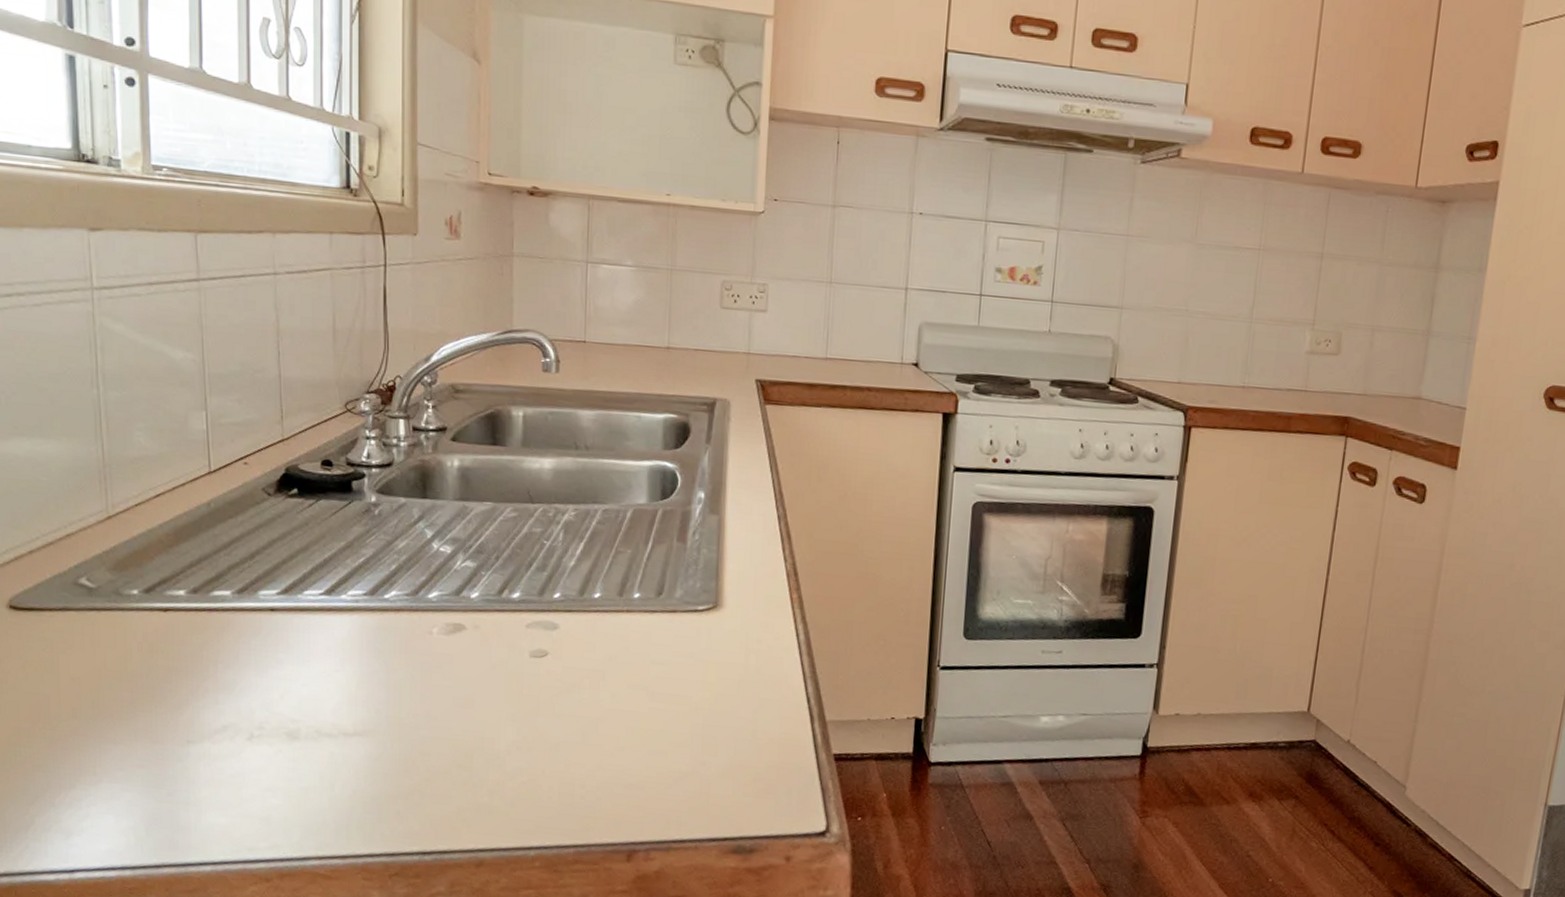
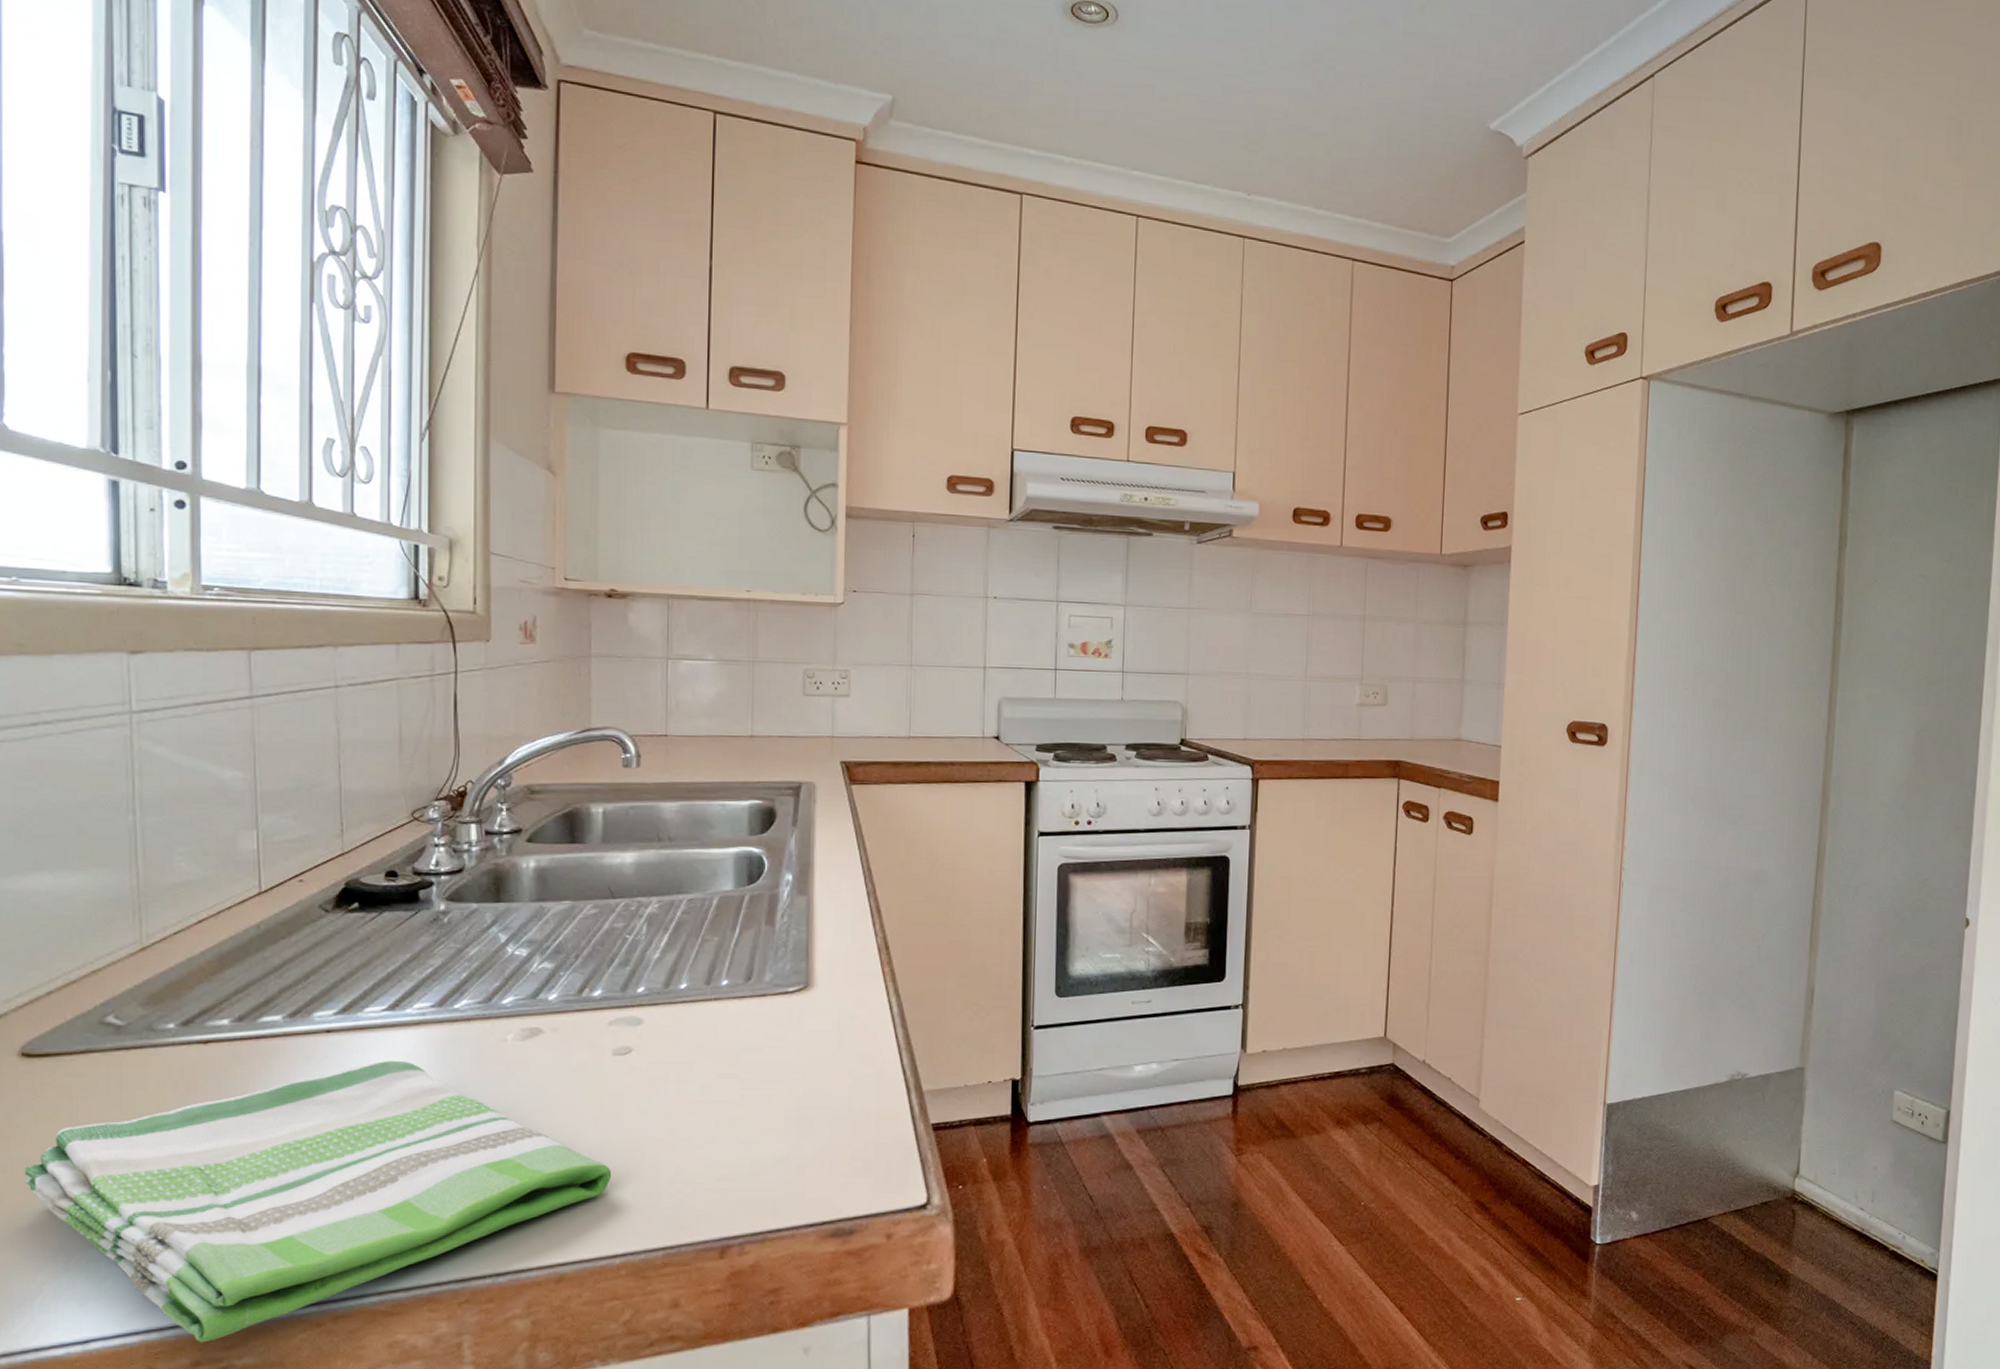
dish towel: none [16,642,528,884] -> present [24,1060,612,1343]

